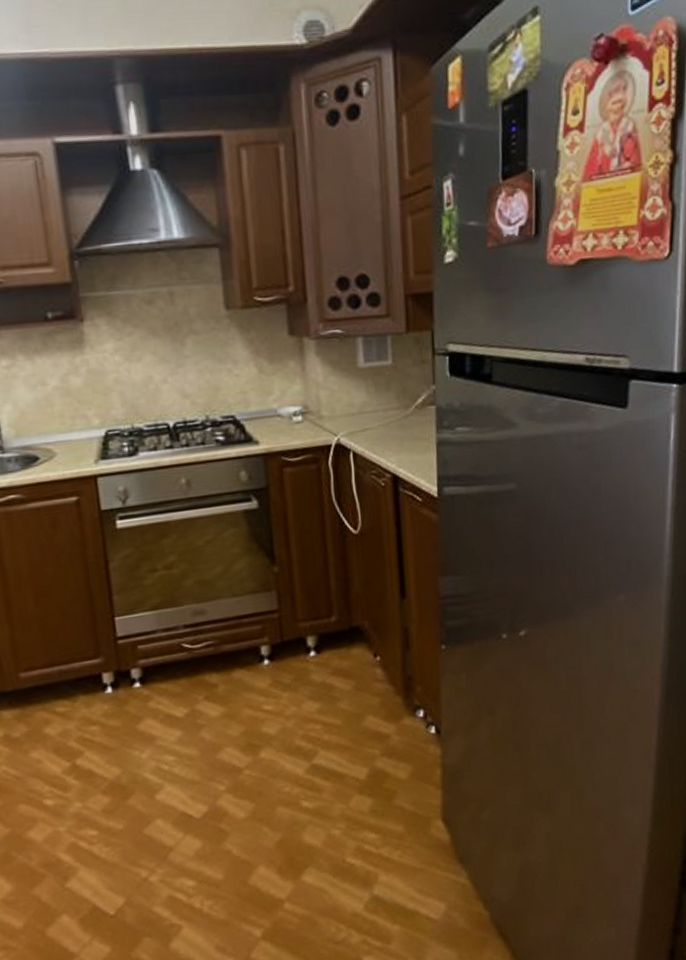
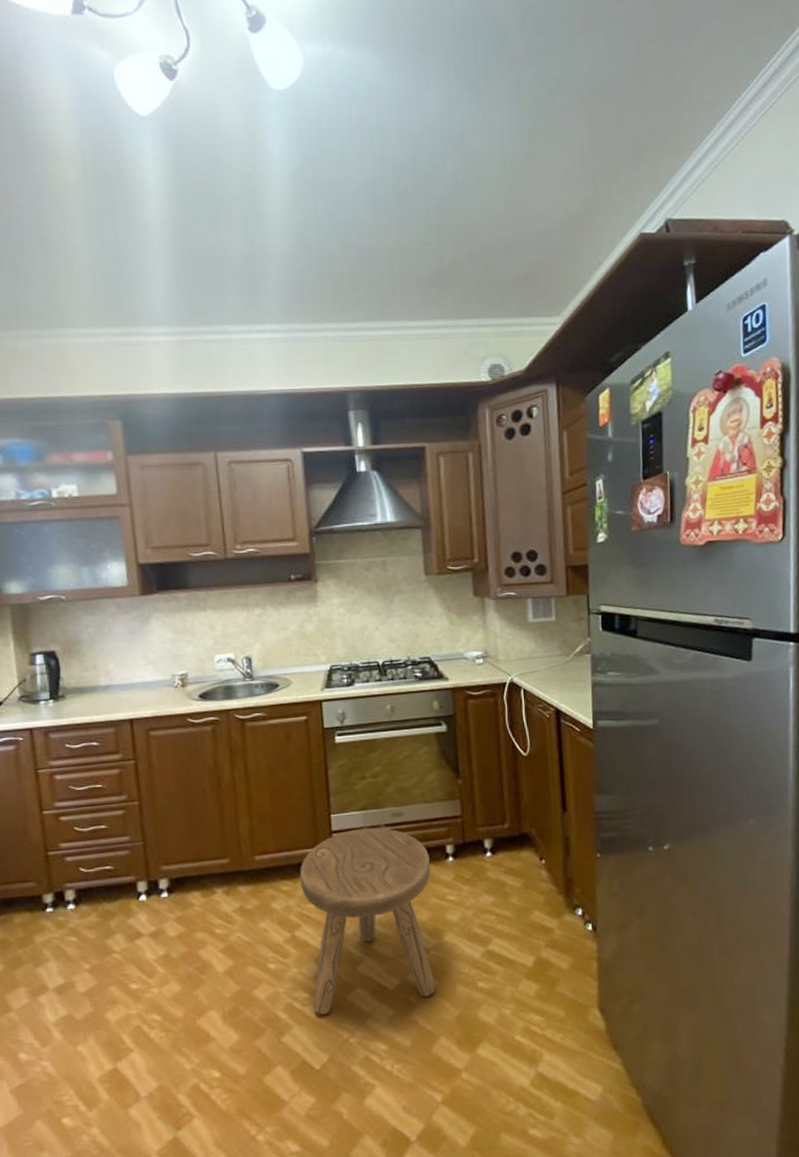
stool: none [78,629,252,853] -> present [300,827,436,1015]

